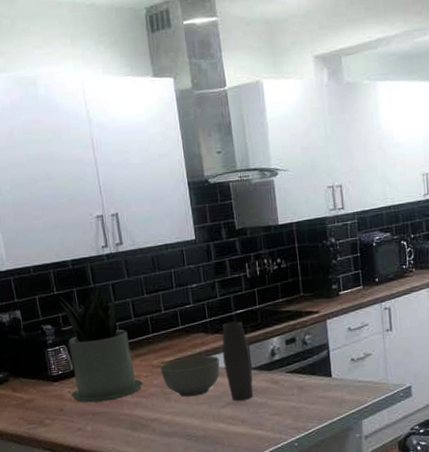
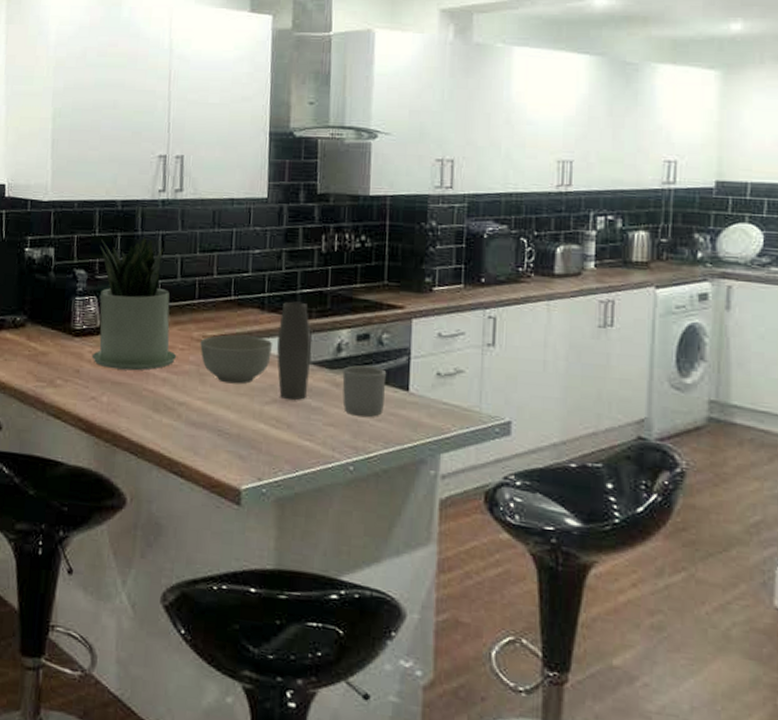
mug: none [278,362,315,404] -> present [342,365,387,418]

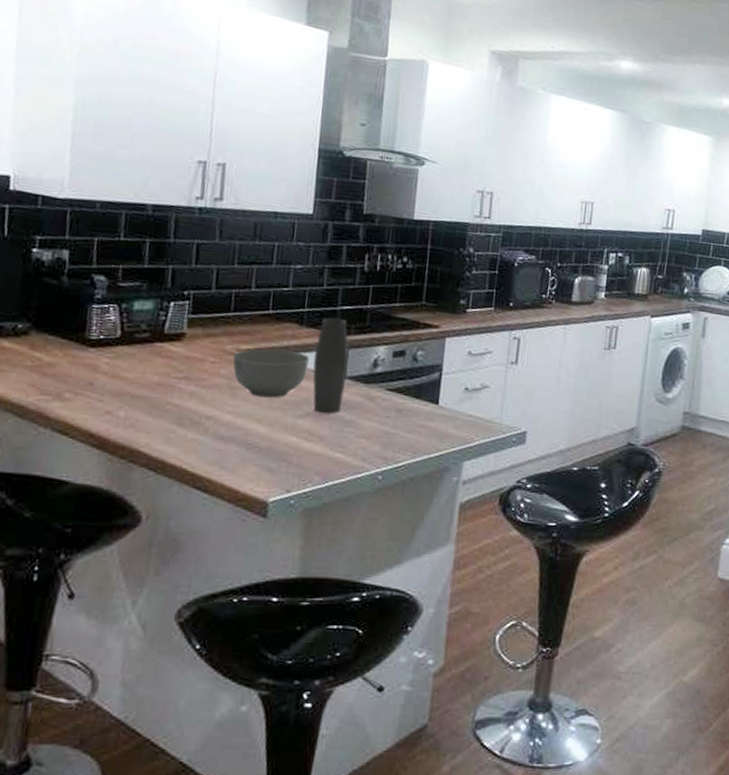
planter: present [91,237,177,371] -> none [108,243,207,384]
mug: present [342,365,387,418] -> none [375,380,419,430]

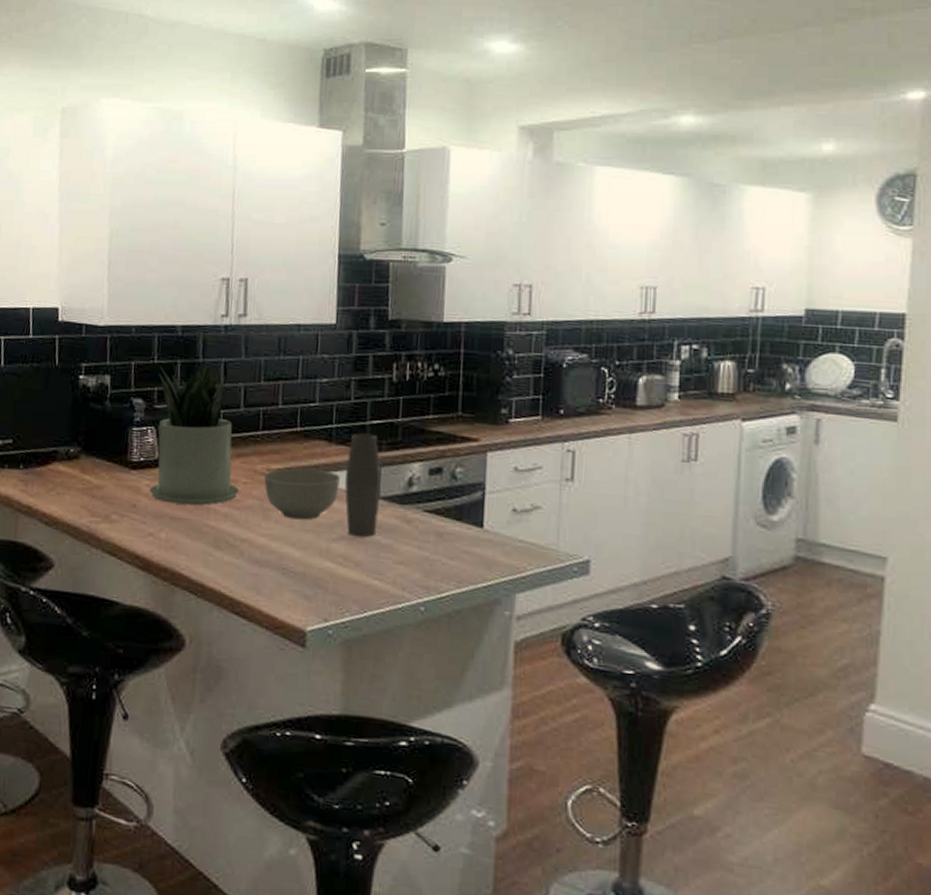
planter: none [108,243,207,384] -> present [149,364,240,506]

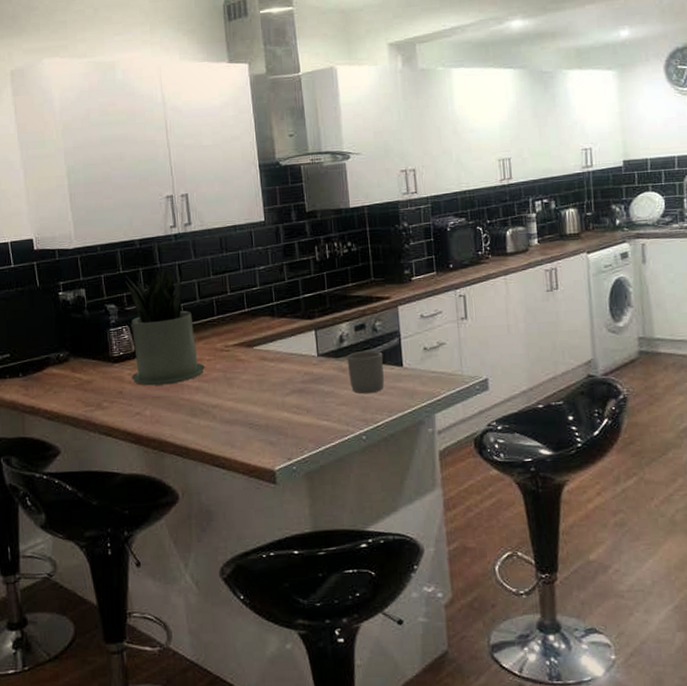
bowl: present [264,468,341,520] -> none [224,340,286,383]
vase: present [344,433,382,538] -> none [288,305,320,389]
mug: none [413,500,460,556] -> present [346,350,384,394]

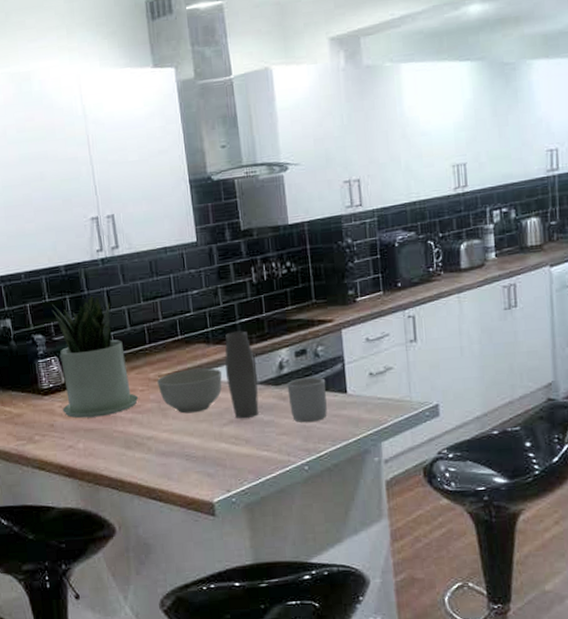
bowl: none [224,340,286,383] -> present [157,368,223,414]
vase: none [288,305,320,389] -> present [225,330,259,419]

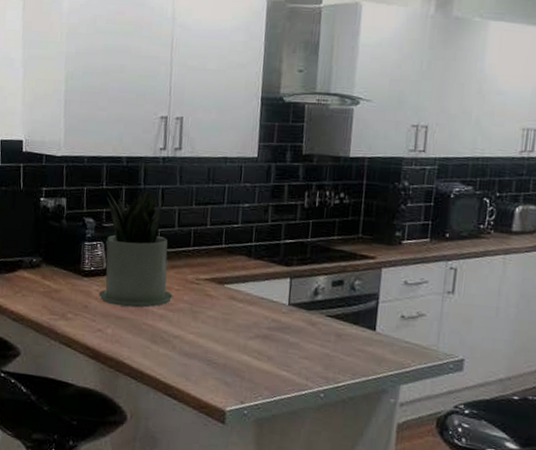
bowl: present [157,368,223,414] -> none [193,278,258,322]
vase: present [225,330,259,419] -> none [260,250,292,337]
mug: present [287,377,327,423] -> none [317,307,357,353]

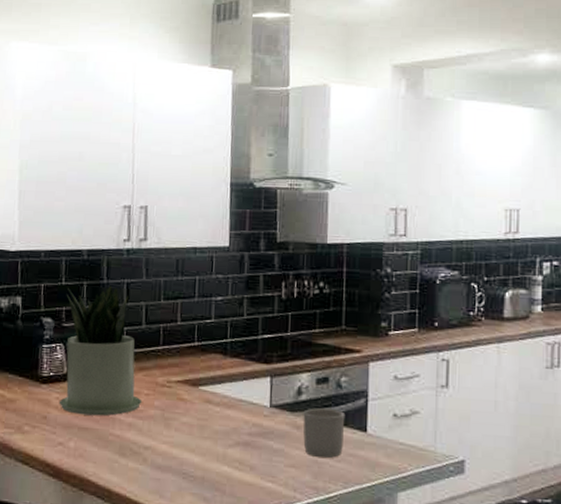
mug: none [317,307,357,353] -> present [303,408,346,459]

